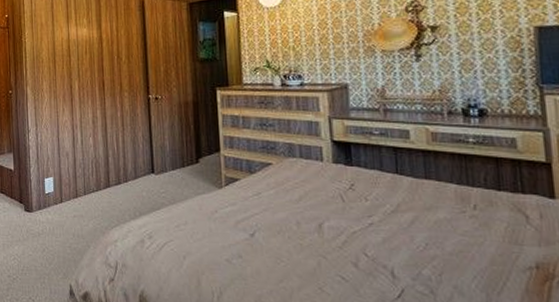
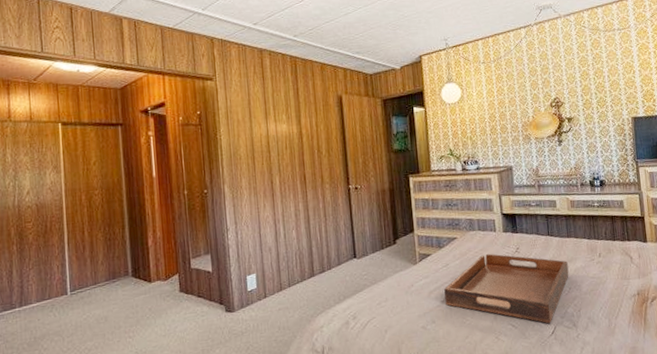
serving tray: none [254,186,426,284] -> present [444,253,569,324]

